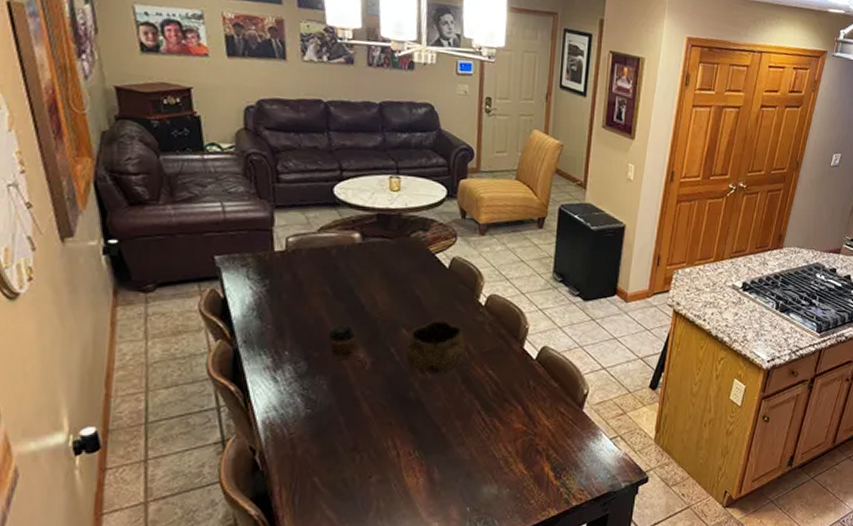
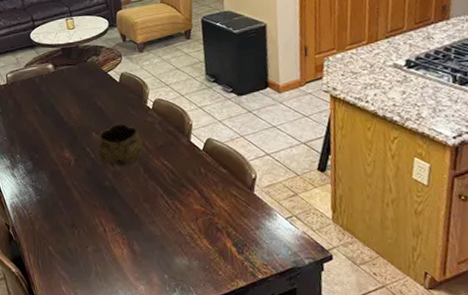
coffee cup: present [328,325,356,360] -> none [43,133,62,159]

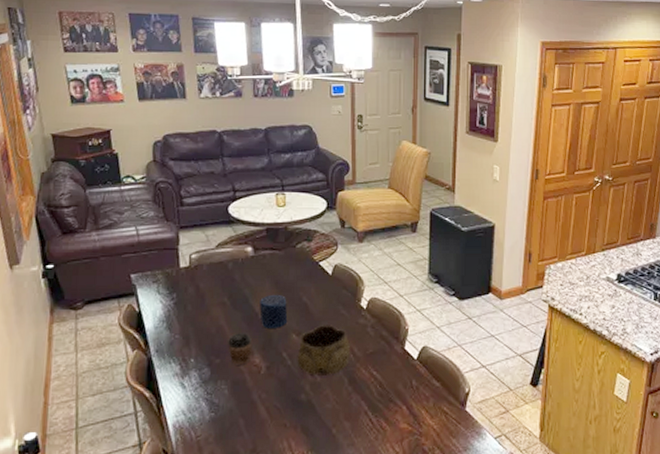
coffee cup: none [43,133,62,159] -> present [228,333,251,365]
candle: none [63,101,88,129] -> present [259,294,288,328]

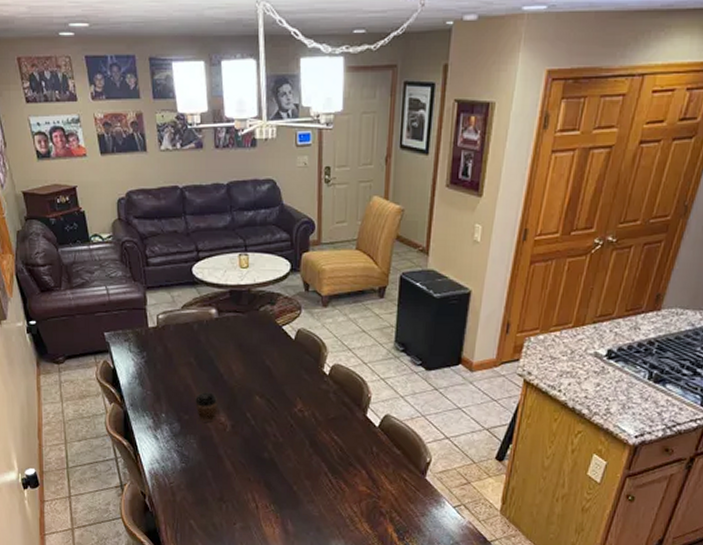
candle: present [259,294,288,328] -> none [224,356,252,390]
decorative bowl: present [297,325,351,376] -> none [260,388,313,437]

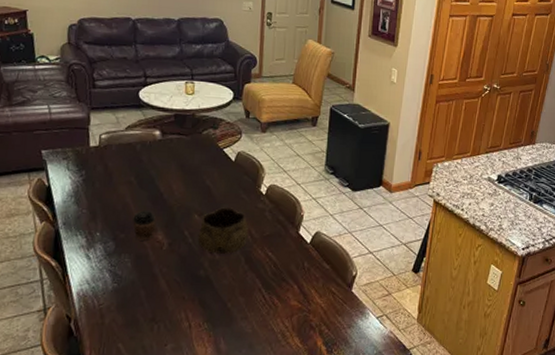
decorative bowl: none [260,388,313,437] -> present [197,207,249,254]

